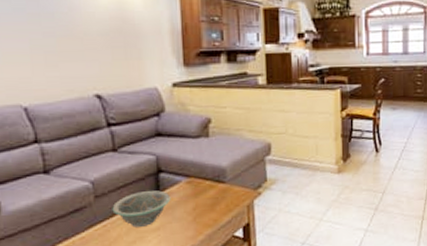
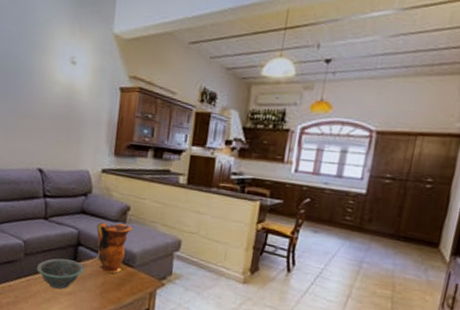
decorative vase: none [177,138,218,195] -> present [96,223,133,273]

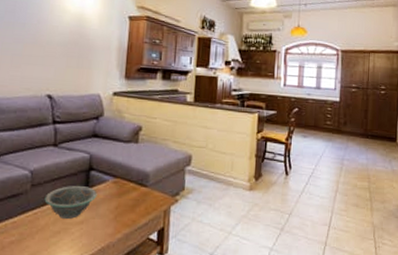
decorative vase: present [96,223,133,273] -> none [109,143,145,195]

